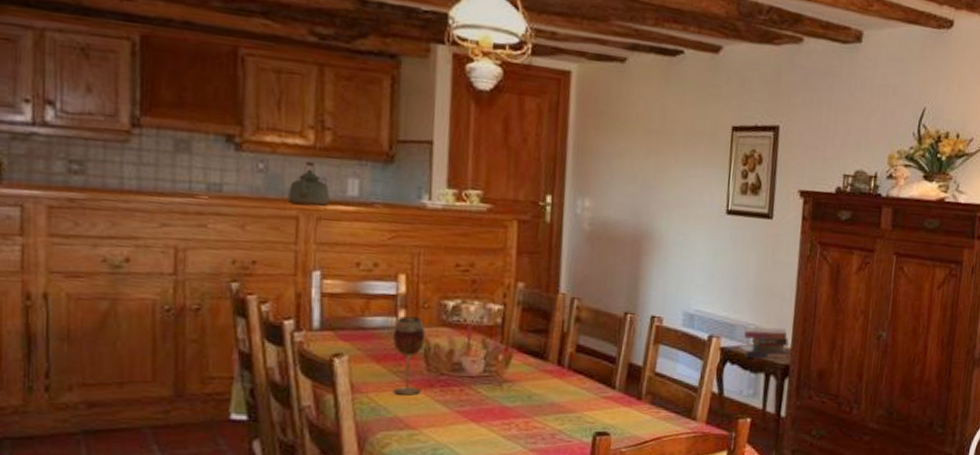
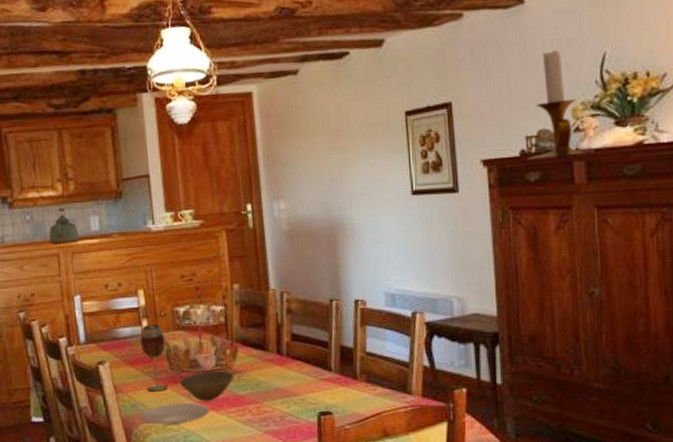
plate: none [380,410,468,435] -> present [140,402,209,425]
bowl: none [435,376,503,412] -> present [179,370,233,402]
books: present [737,327,789,359] -> none [442,297,494,330]
candlestick: none [842,95,903,202] -> present [527,50,595,160]

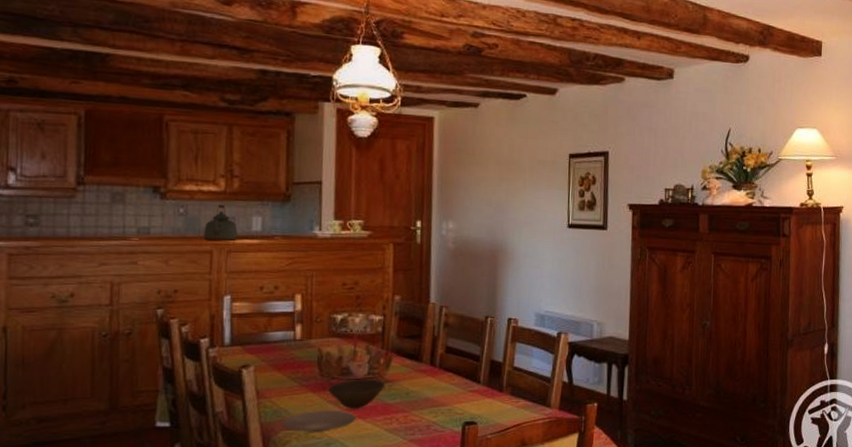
wineglass: present [140,323,167,392] -> none [291,329,318,398]
candlestick: present [527,50,595,160] -> none [664,121,716,209]

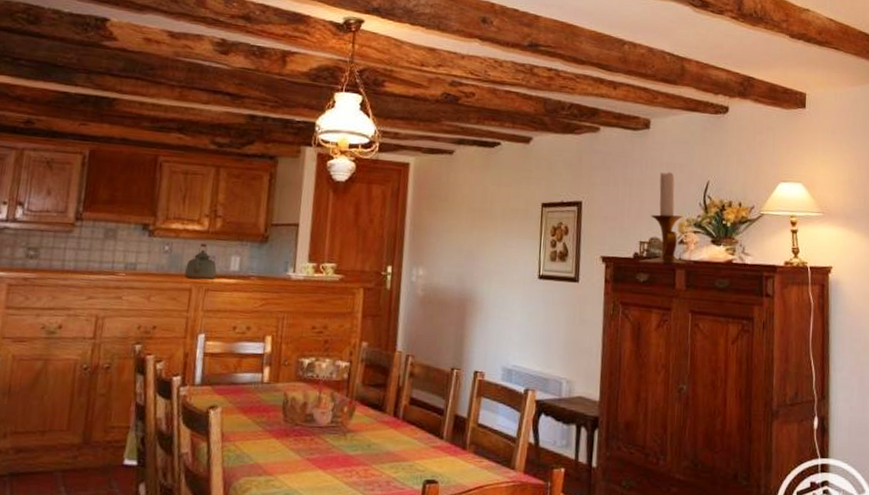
plate: present [281,410,356,432] -> none [243,457,316,481]
bowl: present [327,379,384,409] -> none [290,427,347,459]
candlestick: none [664,121,716,209] -> present [639,172,694,265]

